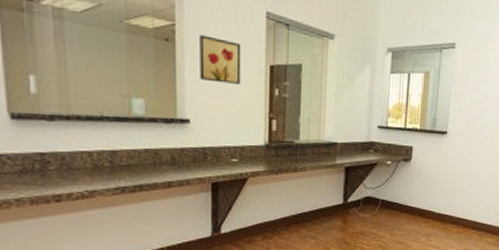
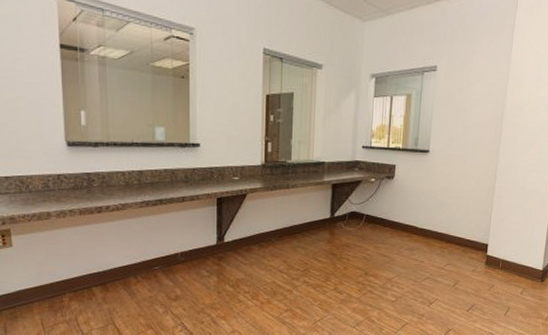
wall art: present [200,35,241,84] -> none [208,71,242,112]

